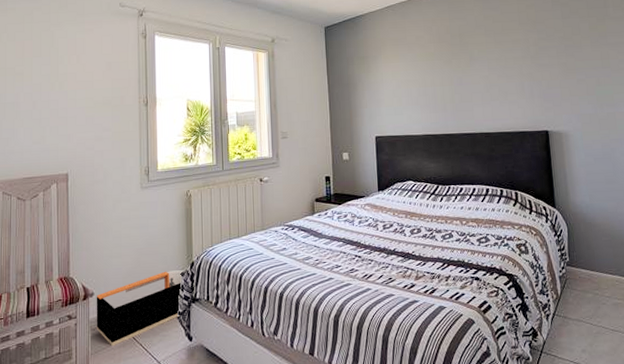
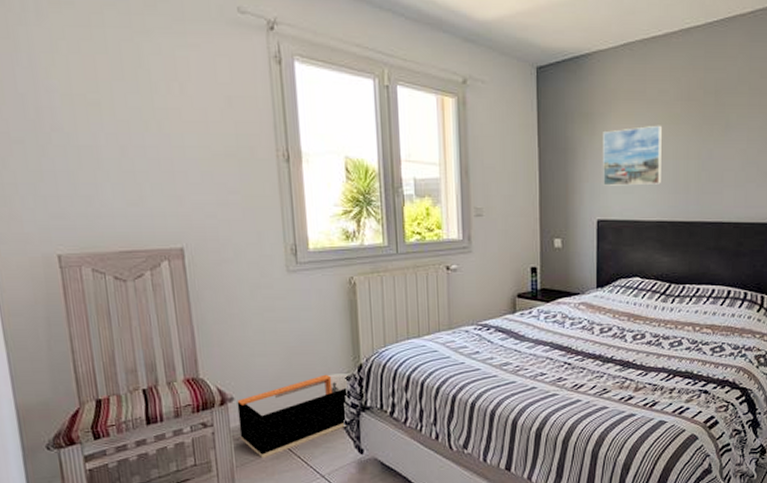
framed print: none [376,62,424,110] -> present [603,125,663,186]

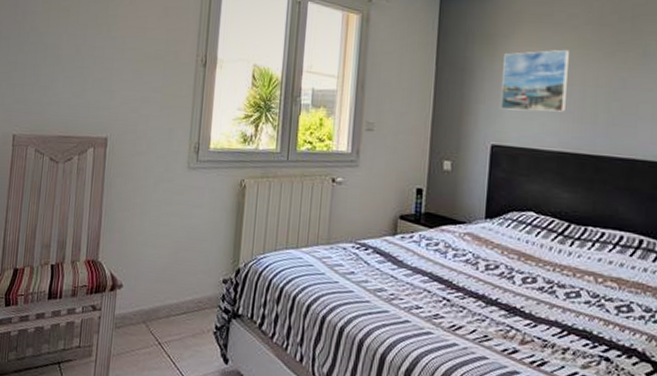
storage bin: present [237,373,349,457] -> none [121,274,227,351]

